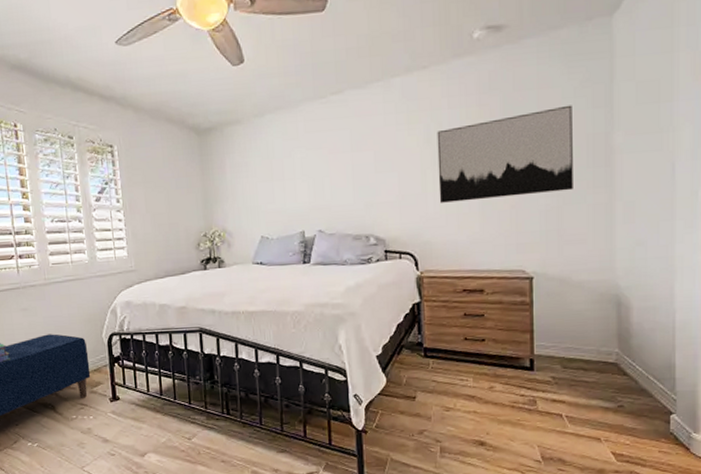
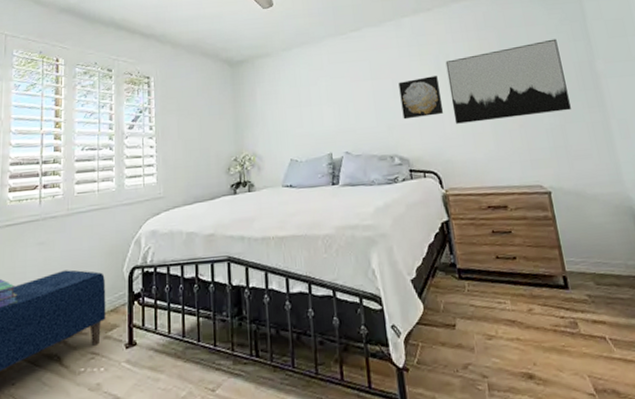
wall art: none [381,148,429,197] -> present [398,76,444,120]

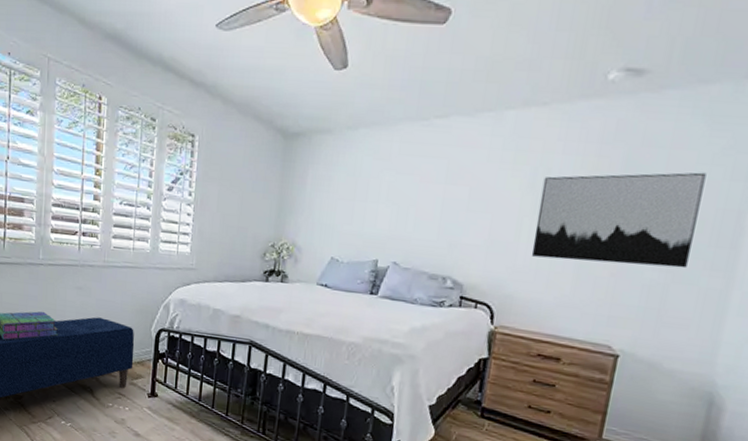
wall art: present [398,76,444,120] -> none [470,192,528,242]

